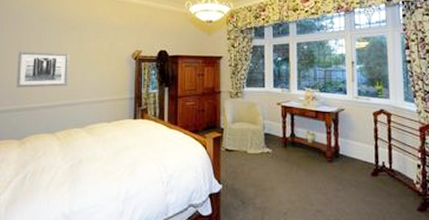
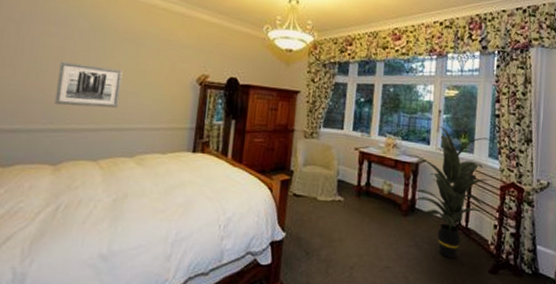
indoor plant: none [325,76,410,199] -> present [406,125,494,259]

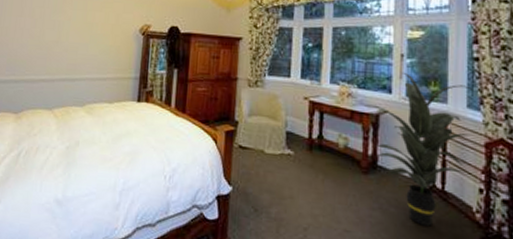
wall art: present [54,61,123,108] -> none [16,17,73,59]

